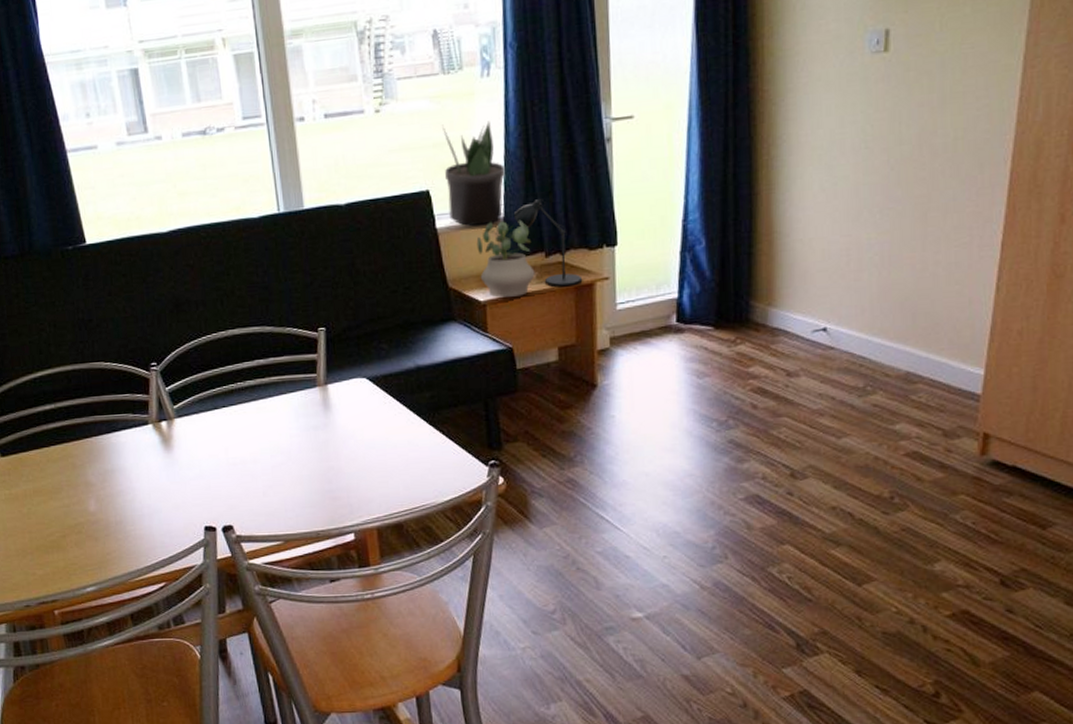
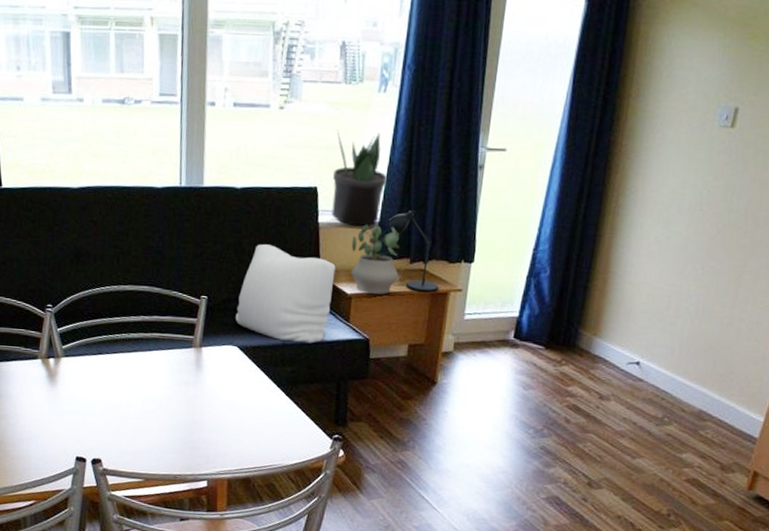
cushion: none [359,261,465,364] -> present [236,244,336,344]

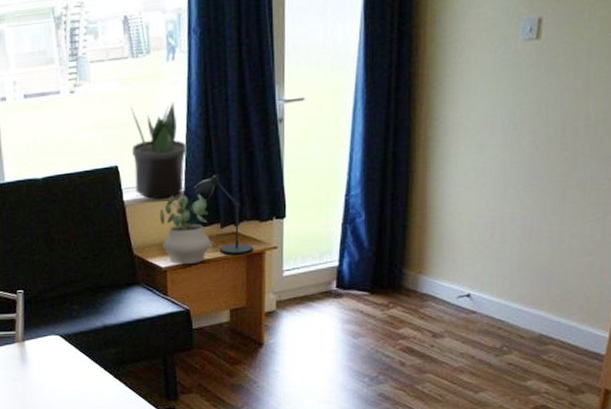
cushion: present [236,244,336,344] -> none [54,230,147,324]

